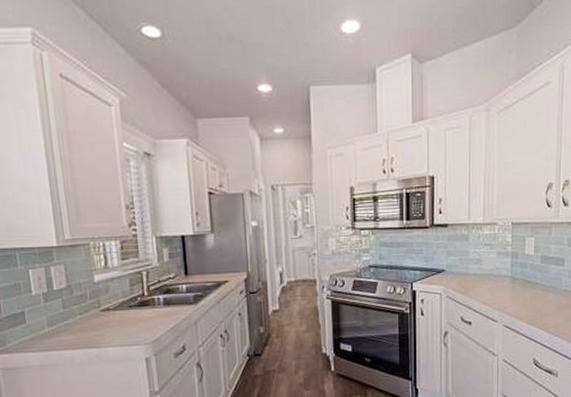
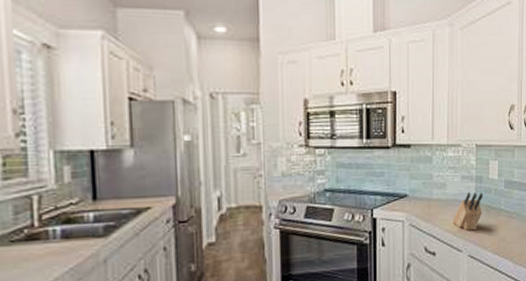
knife block: none [488,267,519,303] -> present [452,192,483,231]

